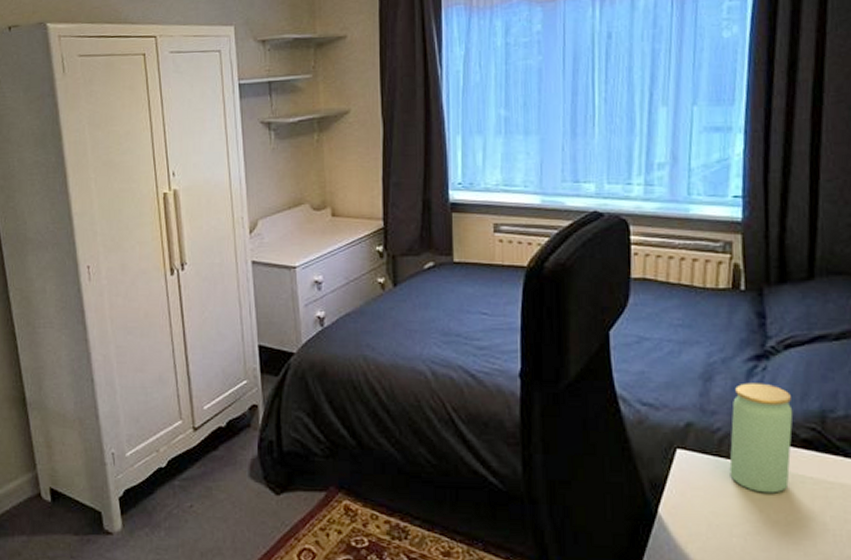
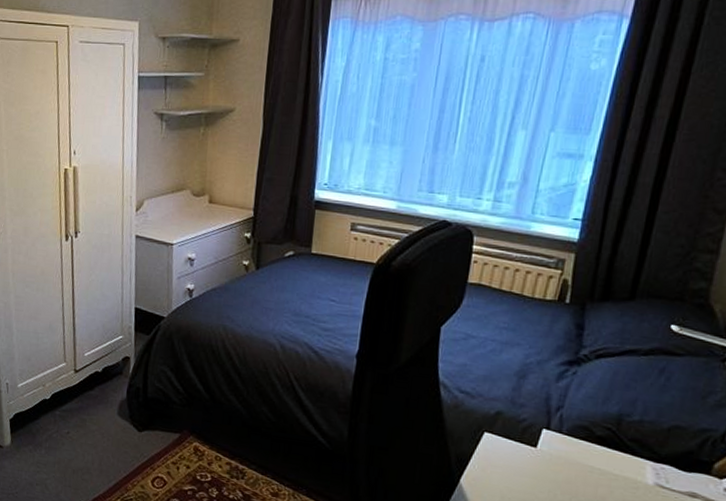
jar: present [729,382,793,493] -> none [527,383,595,478]

